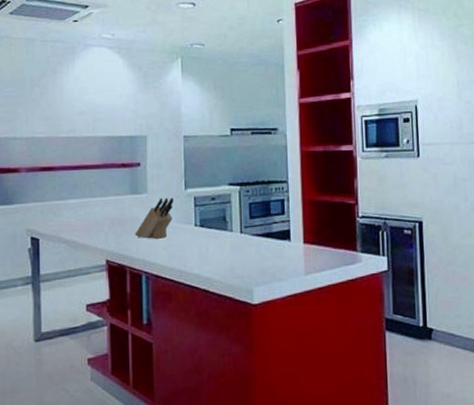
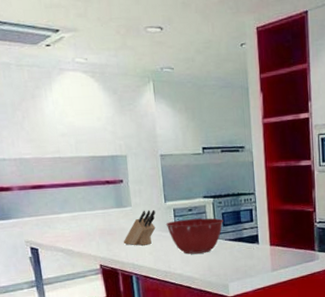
mixing bowl: none [184,208,250,251] -> present [165,218,223,254]

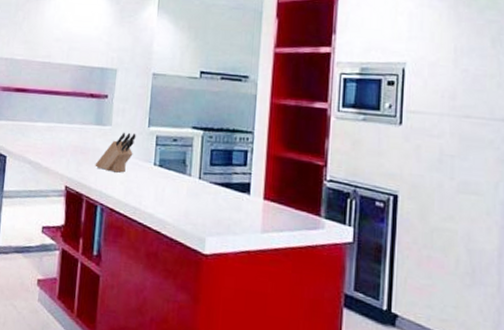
mixing bowl: present [165,218,223,254] -> none [145,149,211,194]

